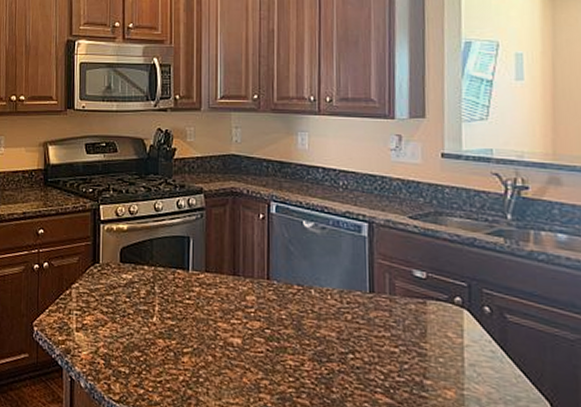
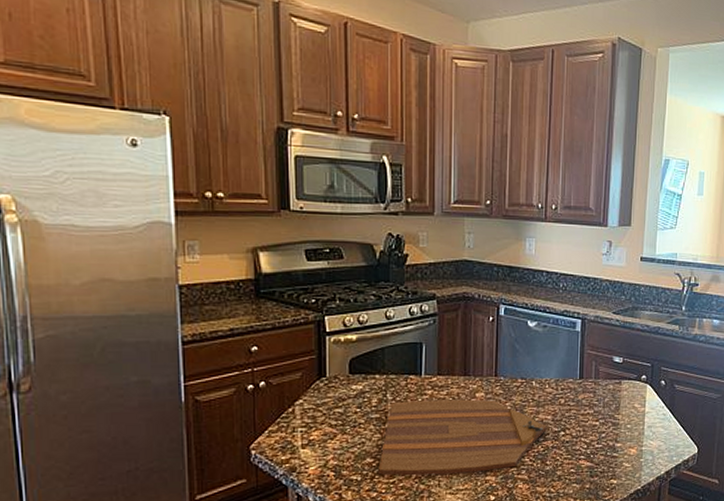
cutting board: none [145,295,331,388] -> present [378,399,547,476]

